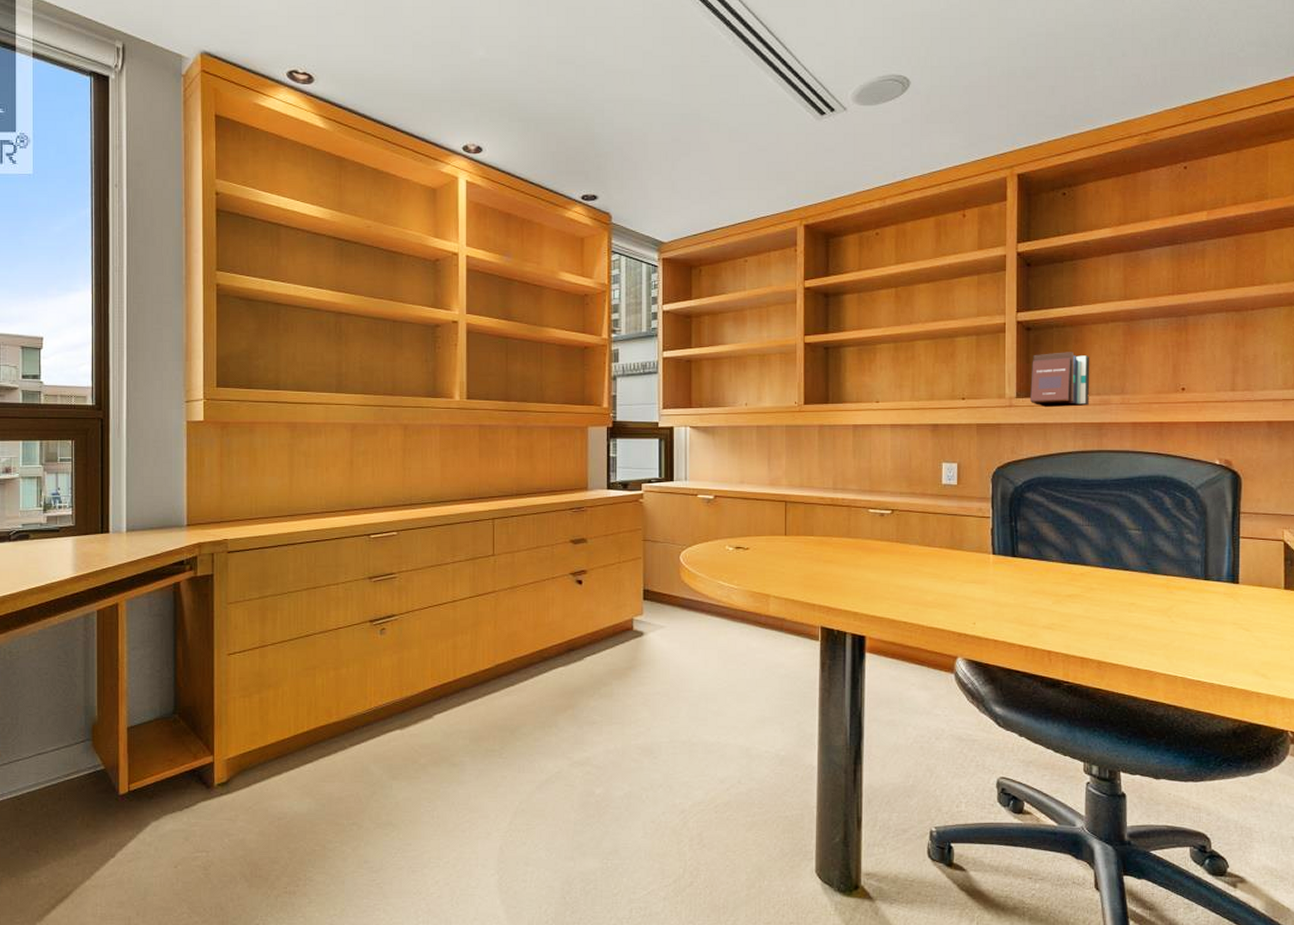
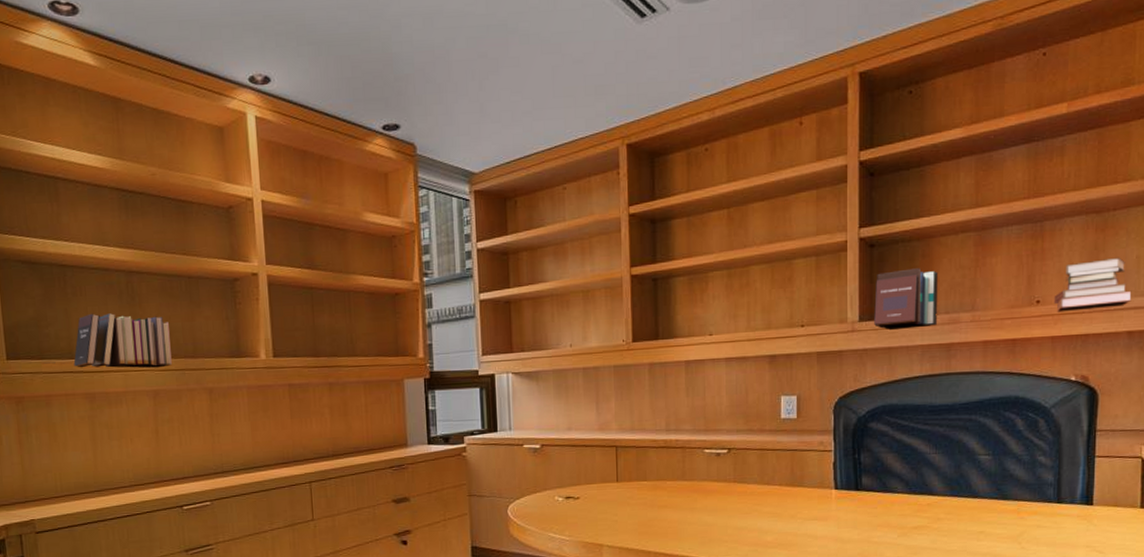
books: none [279,349,371,403] -> present [73,313,172,369]
books: none [1198,352,1270,400] -> present [1053,257,1132,312]

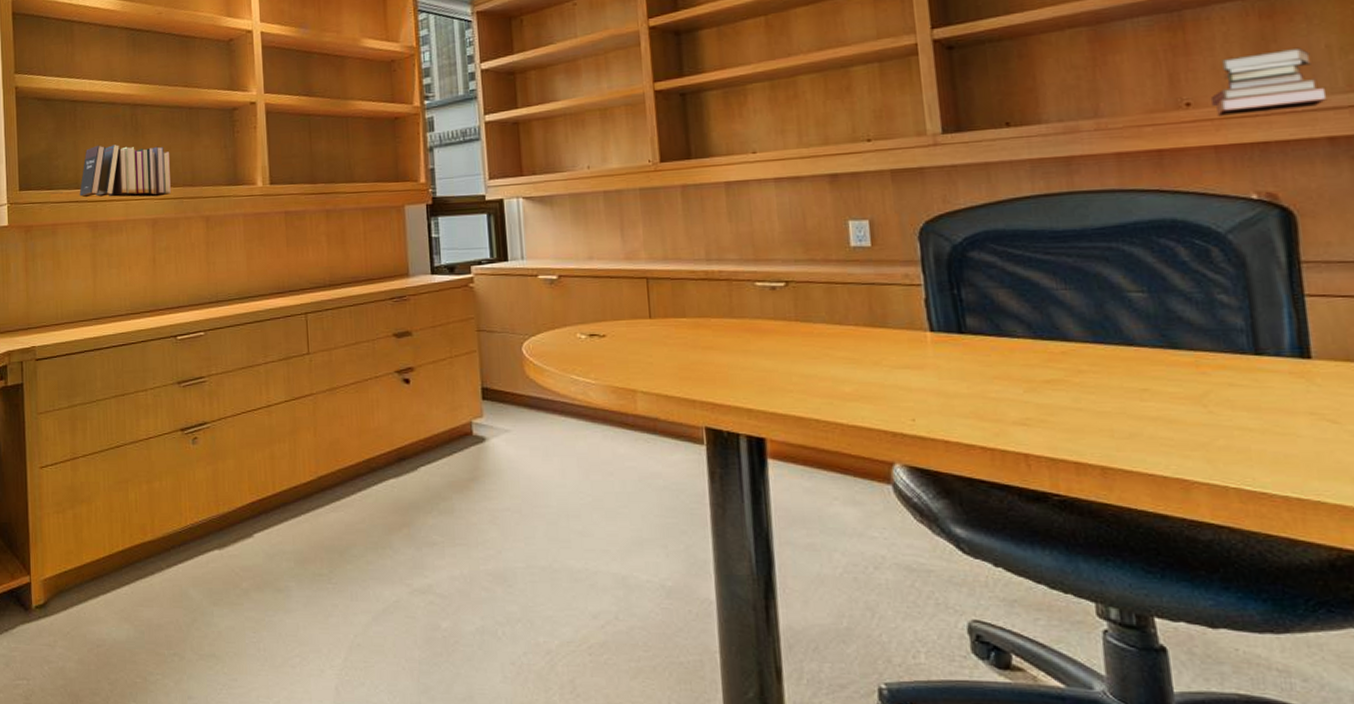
books: present [874,268,939,331] -> none [959,70,1048,143]

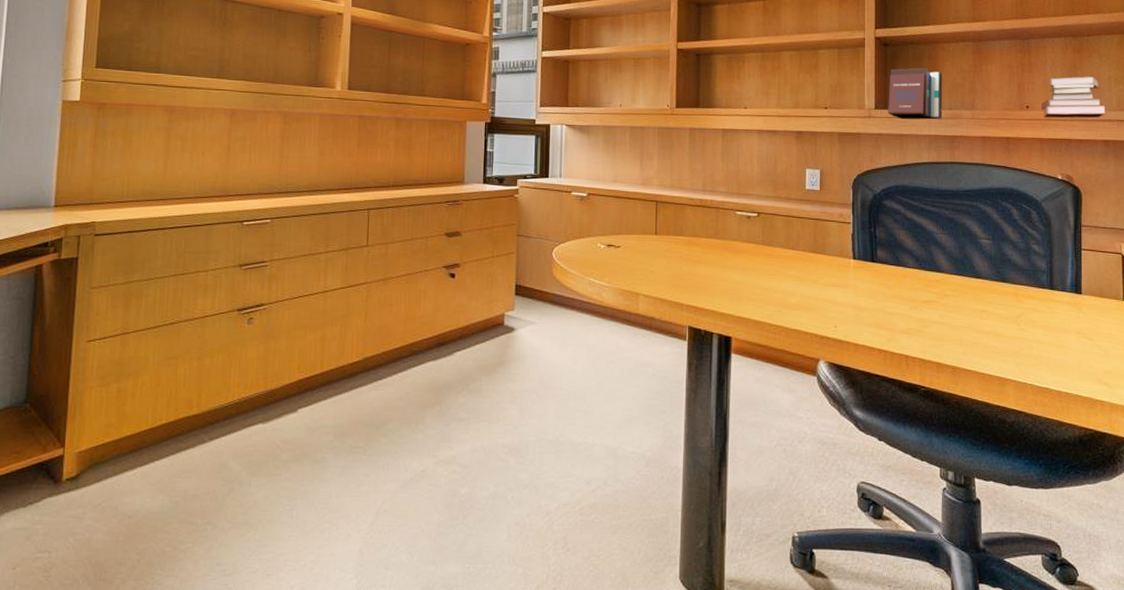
books: present [79,145,171,198] -> none [159,33,255,89]
books: none [959,70,1048,143] -> present [888,67,943,120]

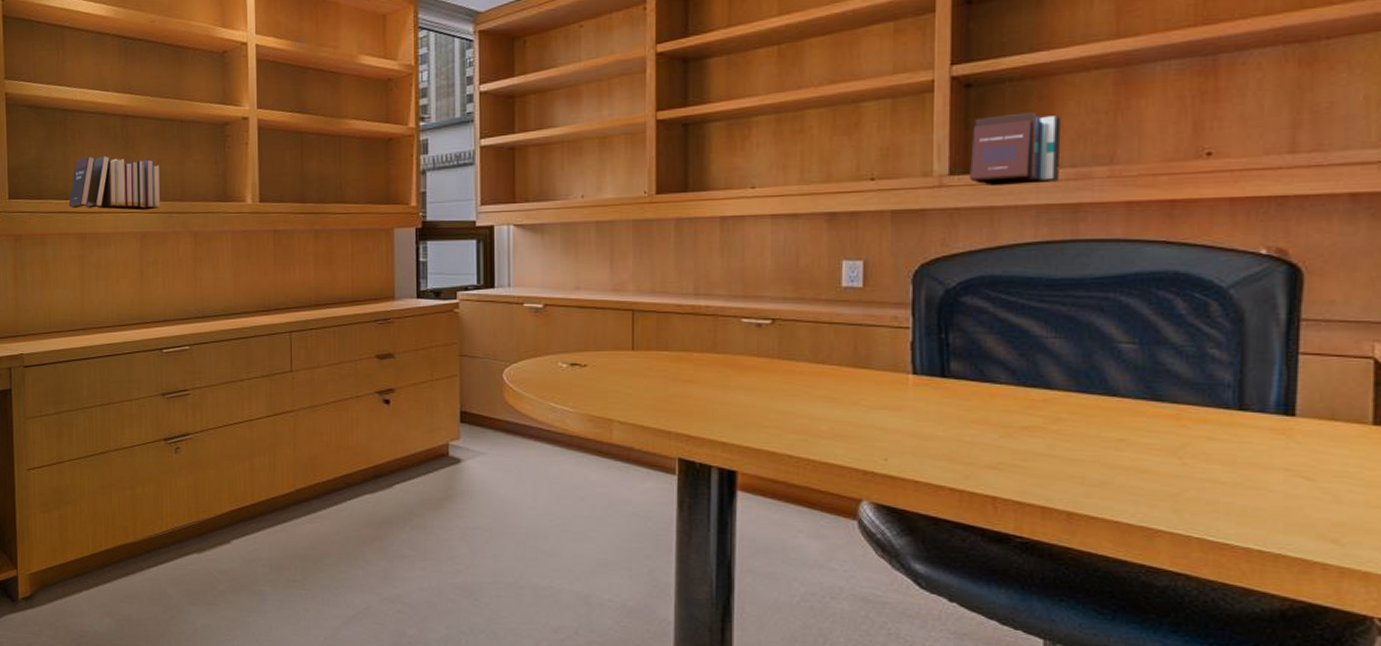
books: none [159,33,255,89] -> present [68,156,160,211]
books: present [1040,75,1106,119] -> none [1233,98,1357,167]

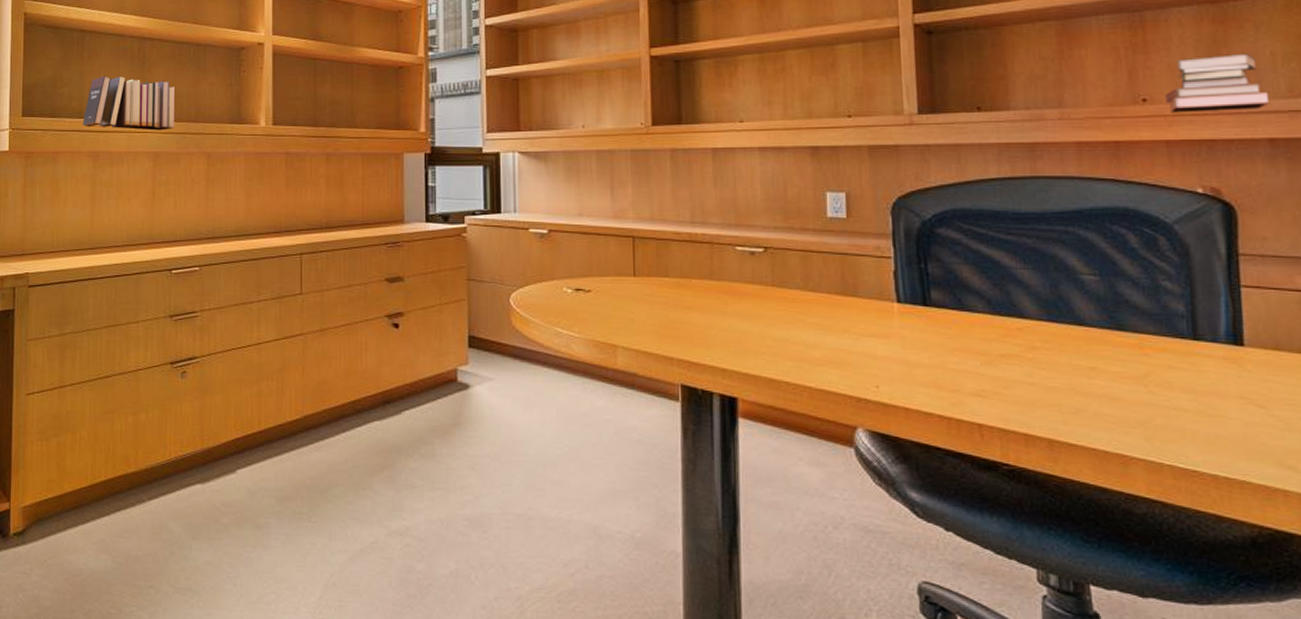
books: present [970,112,1062,187] -> none [936,58,1015,126]
books: none [1233,98,1357,167] -> present [1164,53,1270,113]

